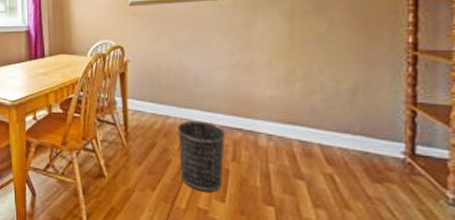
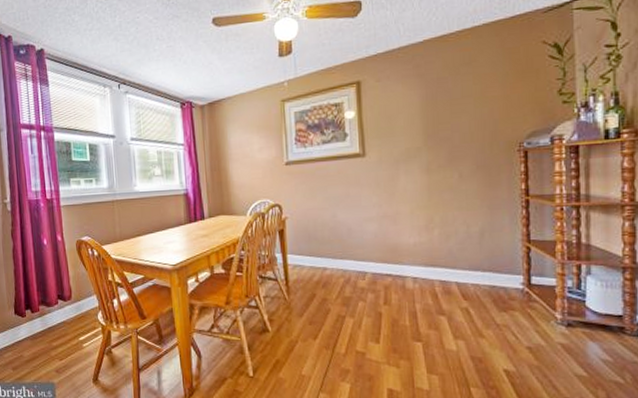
wastebasket: present [178,121,225,192] -> none [335,271,377,335]

